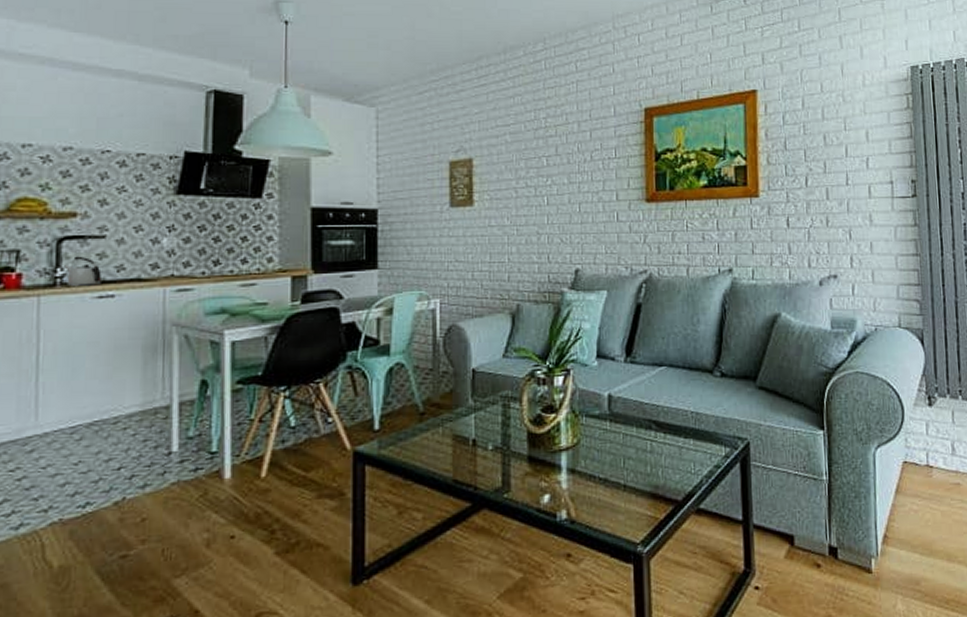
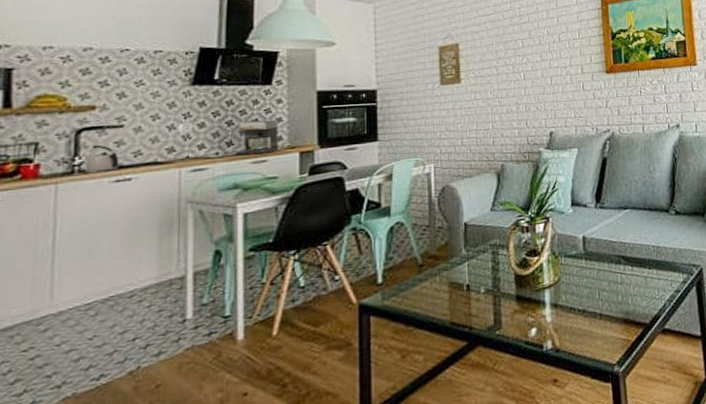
coffee maker: none [222,238,268,278] -> present [235,119,278,156]

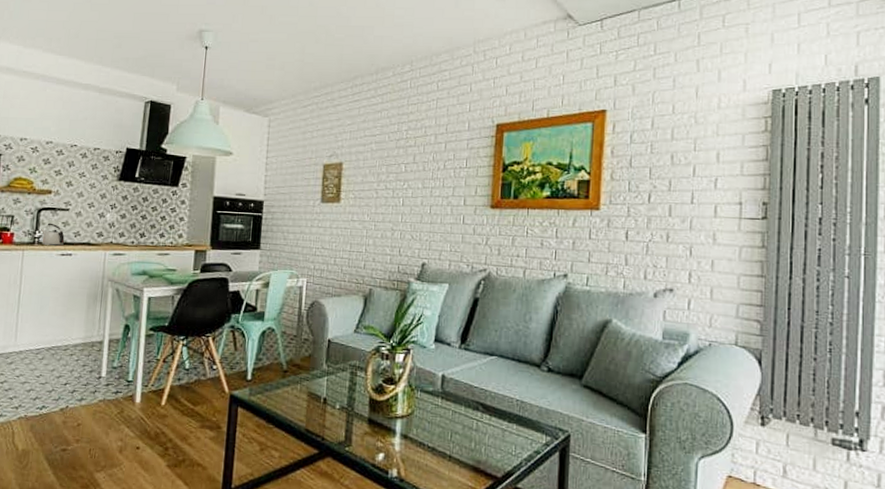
coffee maker: present [235,119,278,156] -> none [145,217,180,249]

